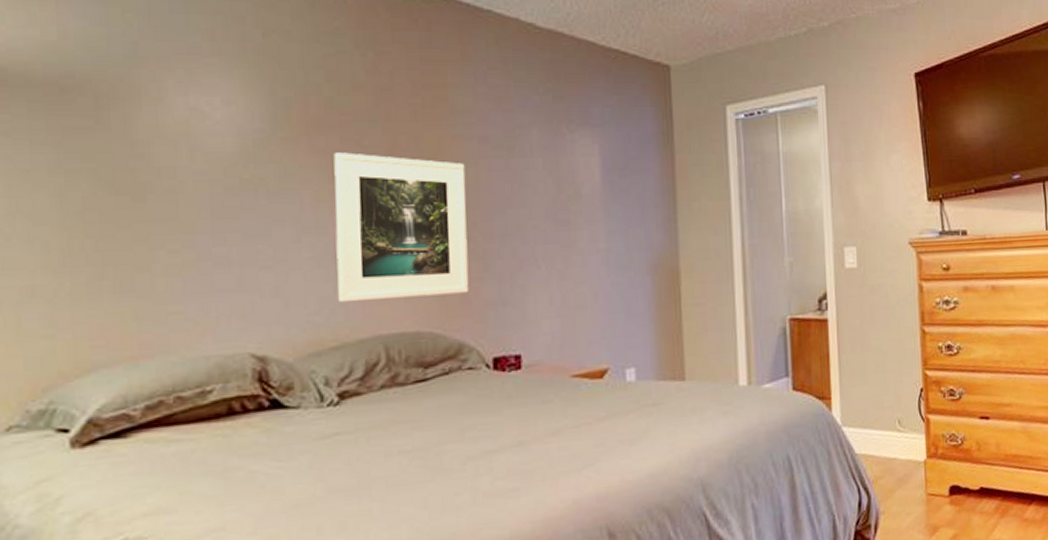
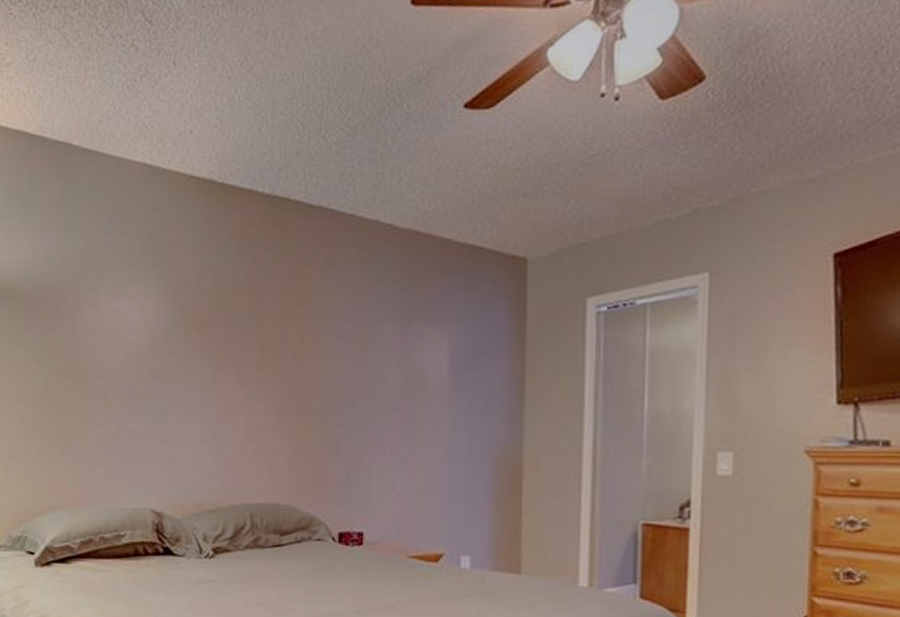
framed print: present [333,152,469,303] -> none [215,347,323,474]

